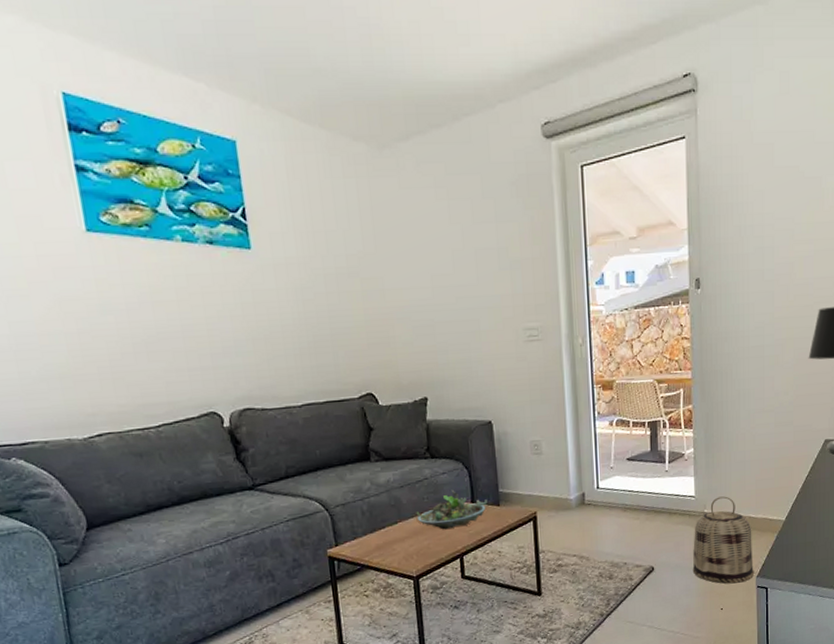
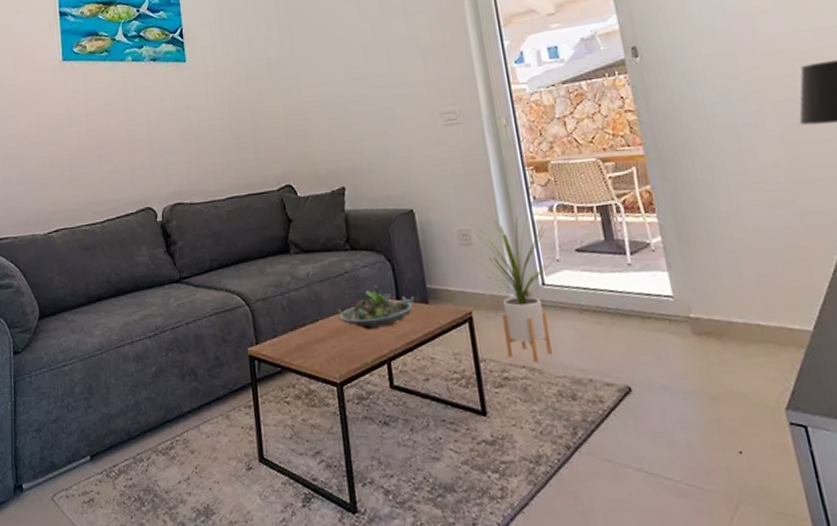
house plant: none [546,429,610,551] -> present [476,217,555,362]
basket: present [692,496,755,584] -> none [680,296,782,417]

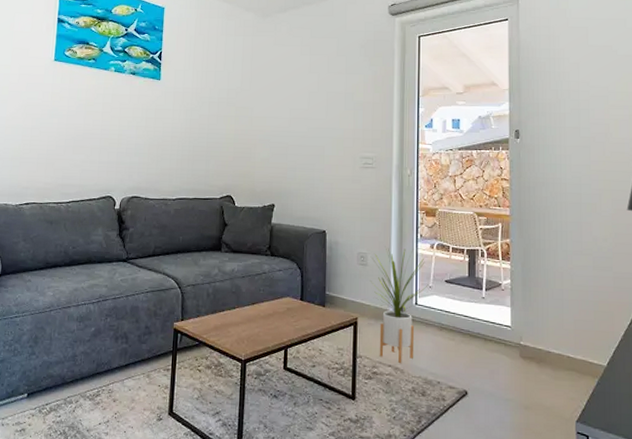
succulent planter: present [337,286,414,330] -> none [252,287,314,321]

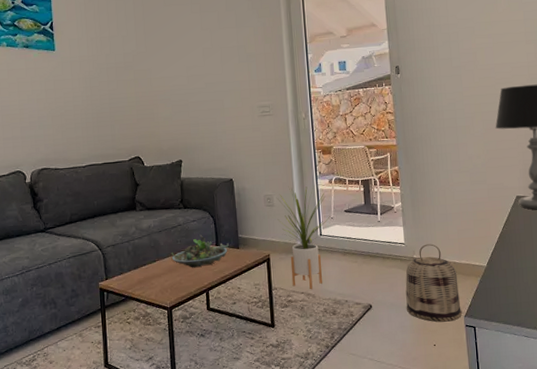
succulent planter: none [252,287,314,321] -> present [171,235,229,268]
basket: none [507,331,574,425] -> present [405,244,463,322]

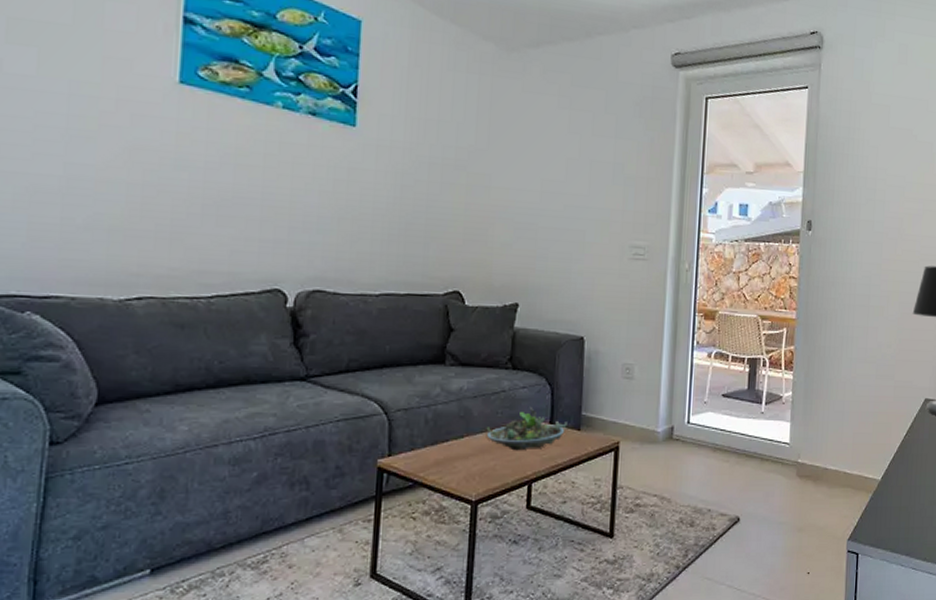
house plant: present [277,186,330,289] -> none [635,358,703,491]
basket: present [405,244,463,322] -> none [780,447,846,545]

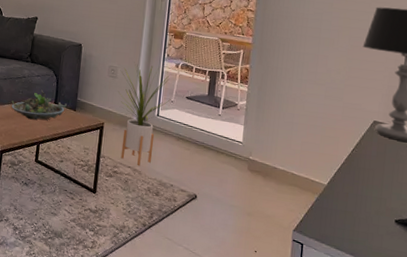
house plant: none [635,358,703,491] -> present [118,64,171,166]

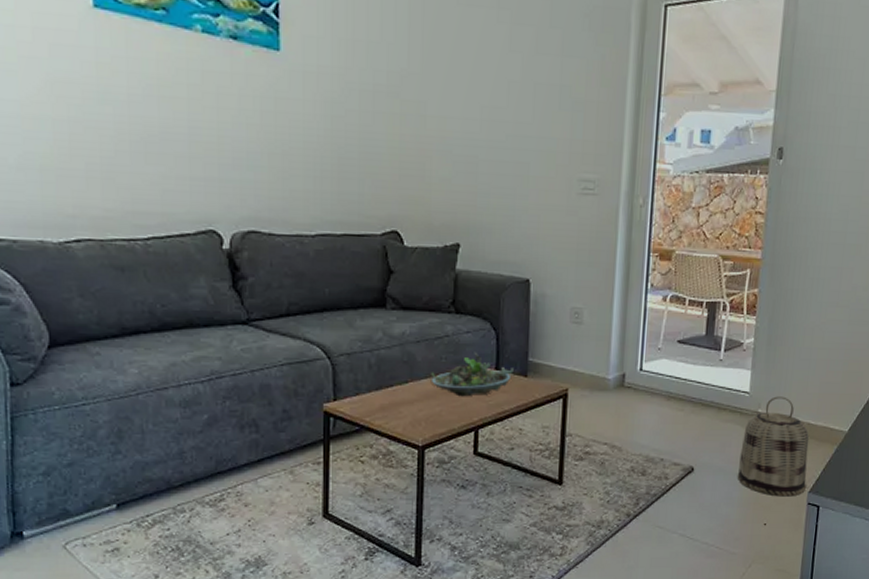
house plant: present [118,64,171,166] -> none [585,301,657,440]
basket: none [232,148,293,232] -> present [737,396,810,497]

